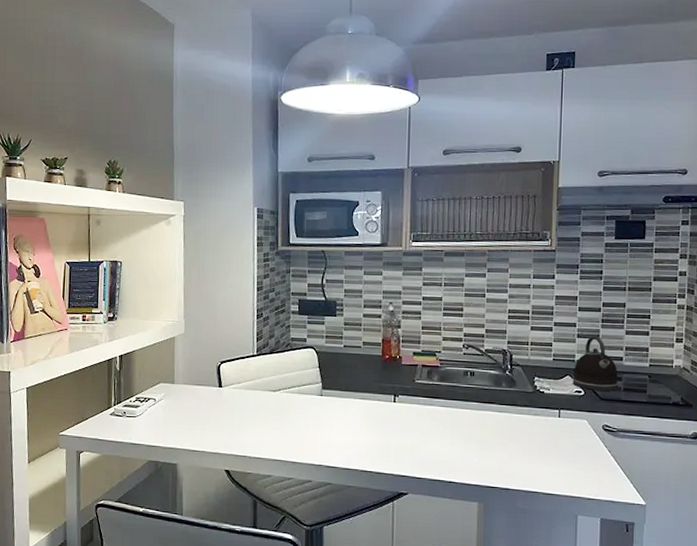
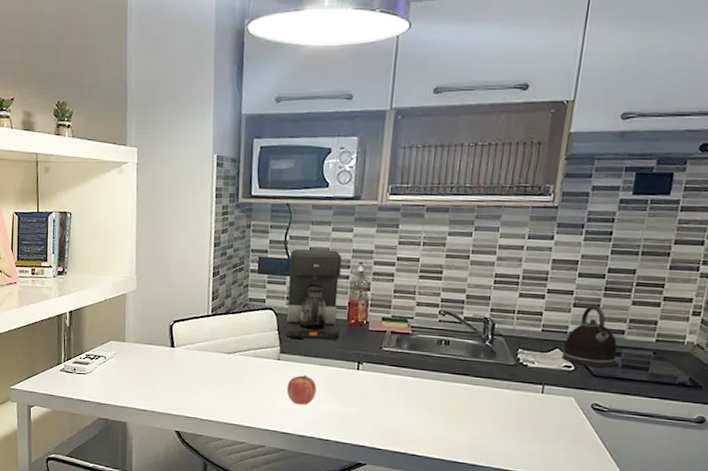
coffee maker: none [325,291,376,376] -> present [284,249,343,341]
fruit: none [330,409,358,438] -> present [286,375,317,405]

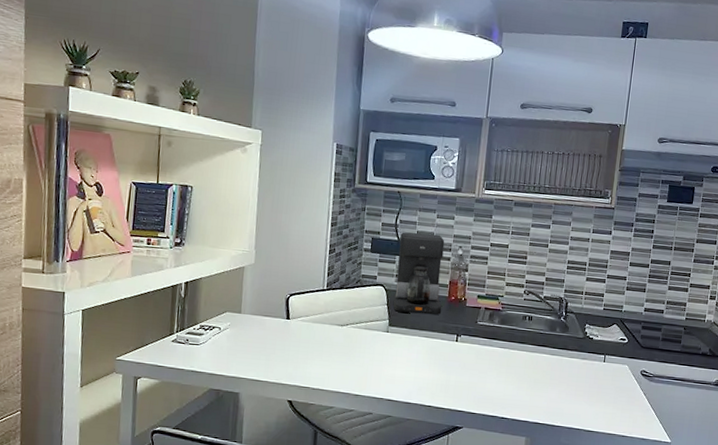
fruit: present [286,375,317,405] -> none [394,346,421,374]
kettle: present [561,304,618,367] -> none [618,289,659,340]

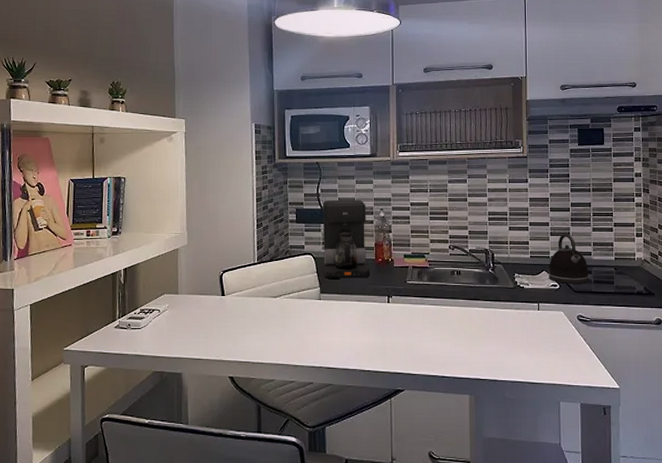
kettle: none [618,289,659,340] -> present [548,233,590,284]

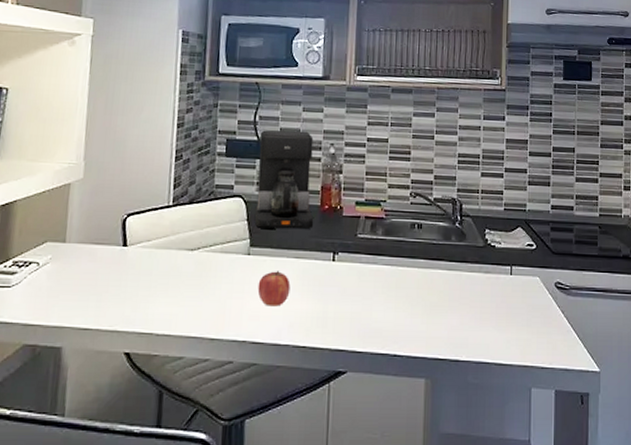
fruit: none [329,312,355,340] -> present [257,271,291,307]
kettle: present [548,233,590,284] -> none [524,182,570,244]

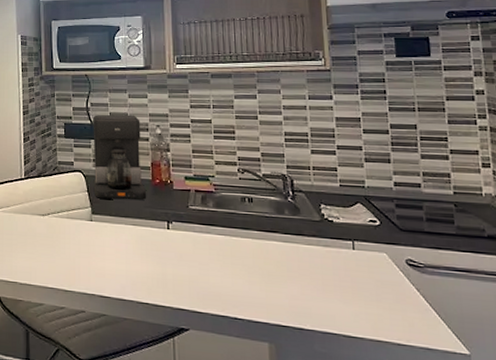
fruit: present [257,271,291,307] -> none [101,235,130,267]

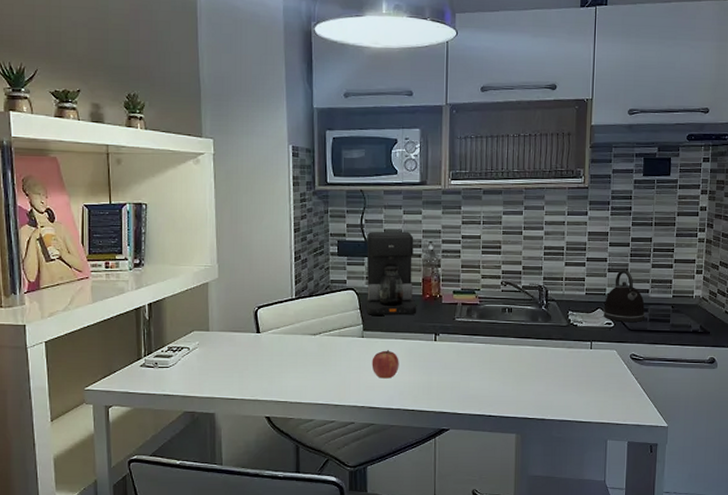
fruit: none [101,235,130,267] -> present [372,350,399,379]
kettle: none [364,159,420,221] -> present [603,269,645,322]

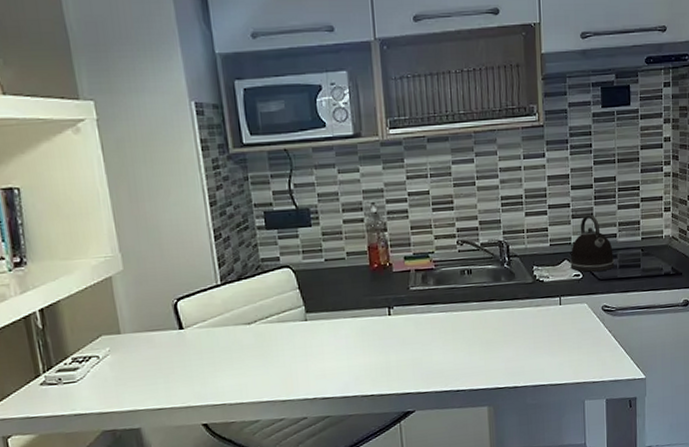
coffee maker: present [365,231,417,316] -> none [298,193,366,295]
fruit: present [372,350,399,379] -> none [319,331,352,365]

